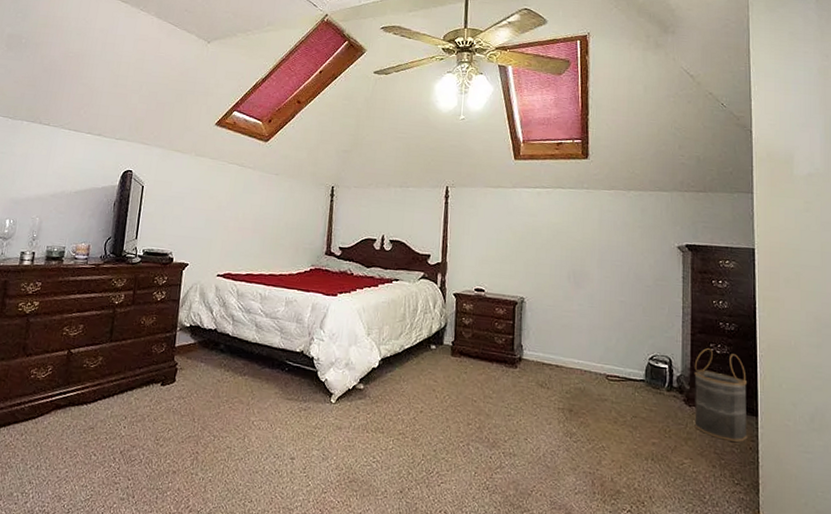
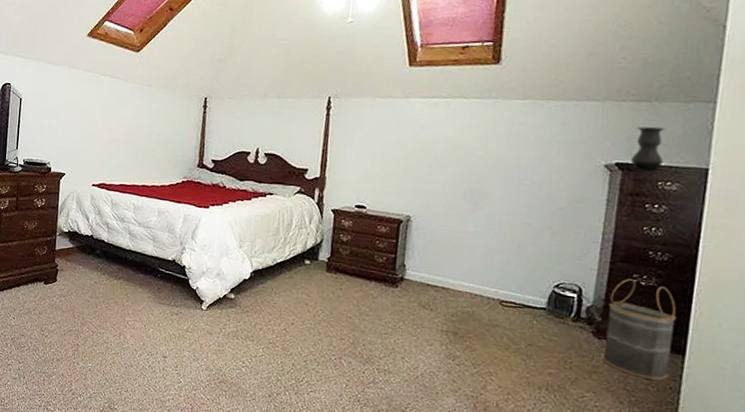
vase: none [696,213,721,252] -> present [630,126,666,172]

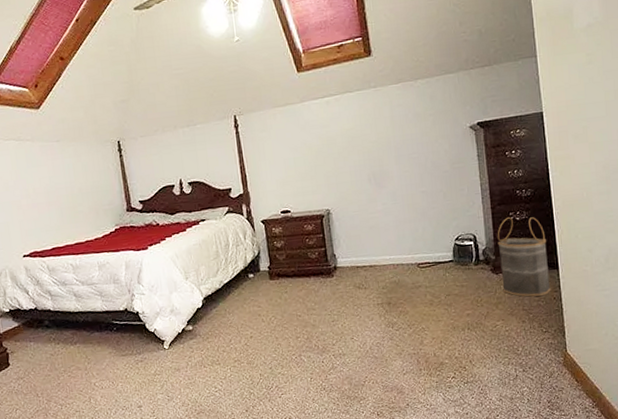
vase: present [630,126,666,172] -> none [486,85,510,125]

